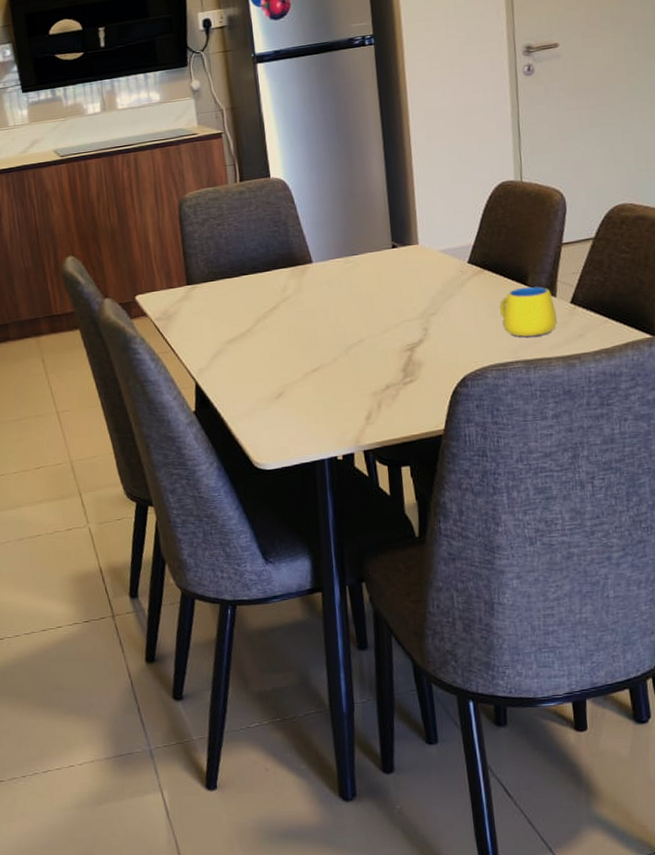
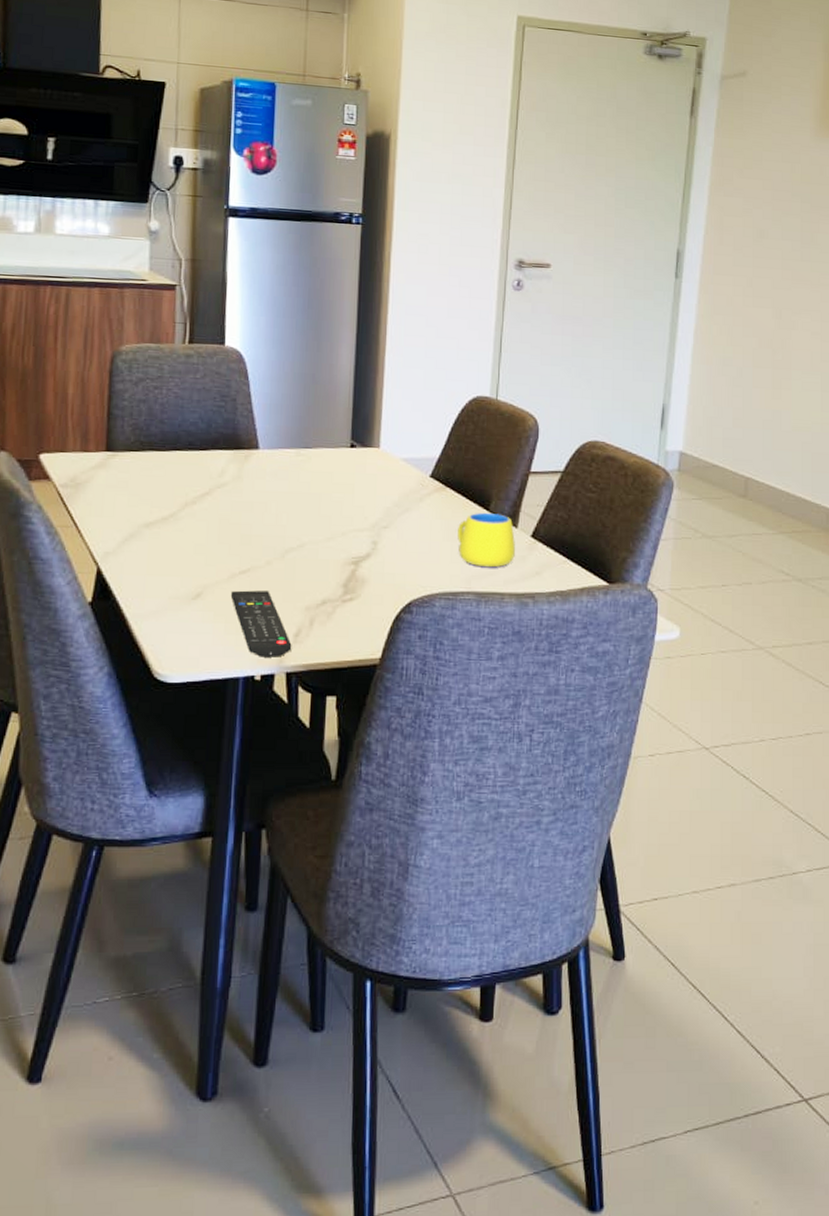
remote control: none [306,383,366,440] -> present [230,590,292,657]

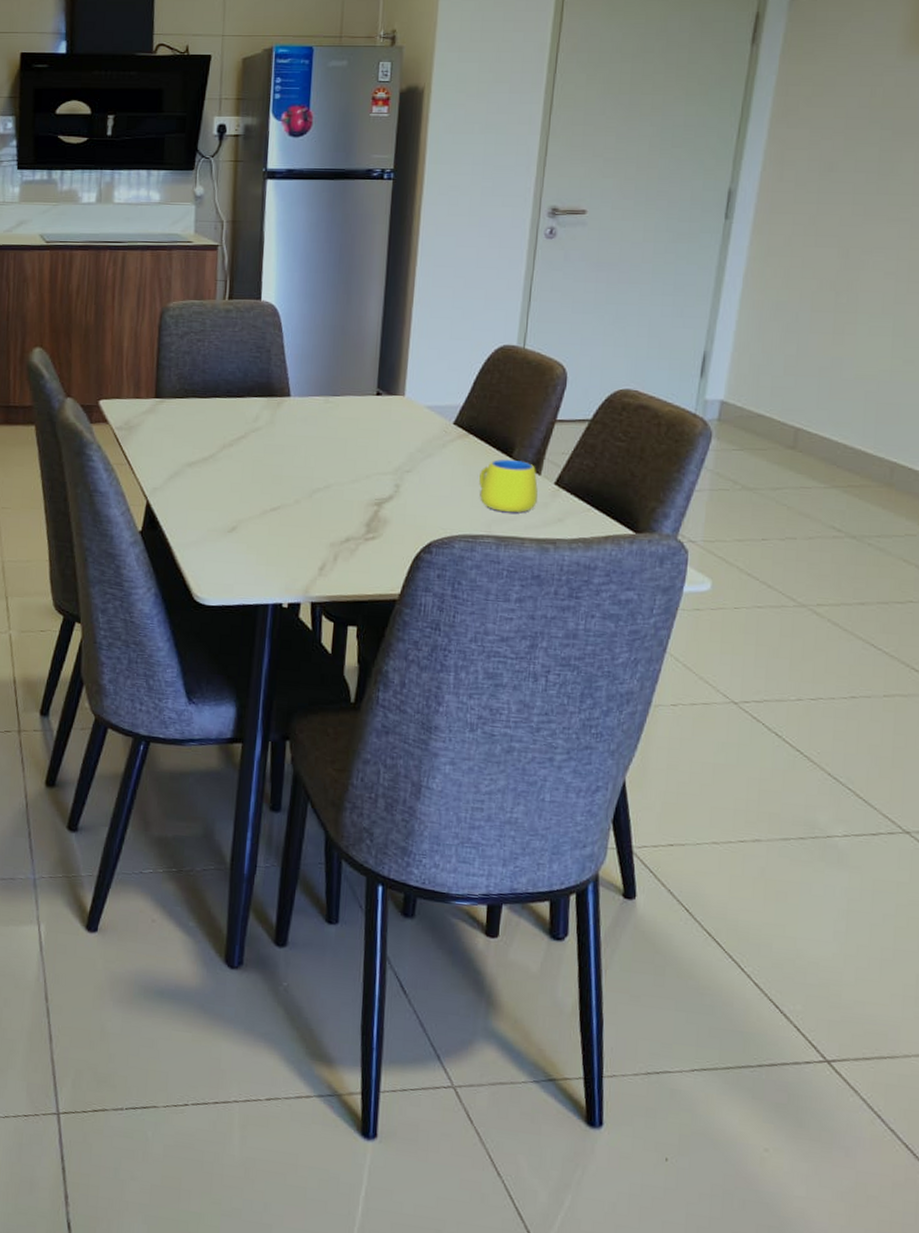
remote control: present [230,590,292,657] -> none [262,525,317,588]

